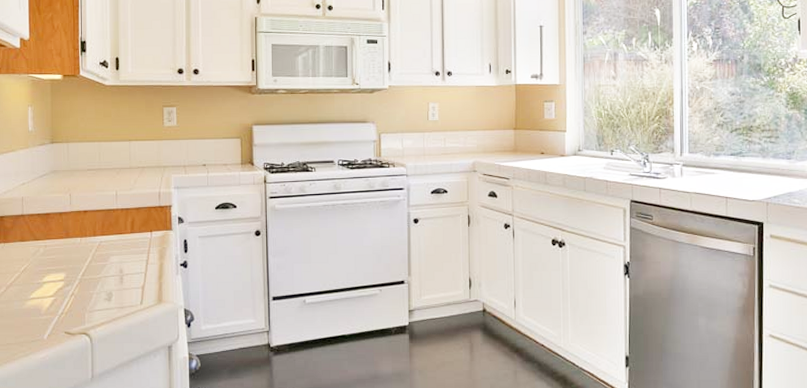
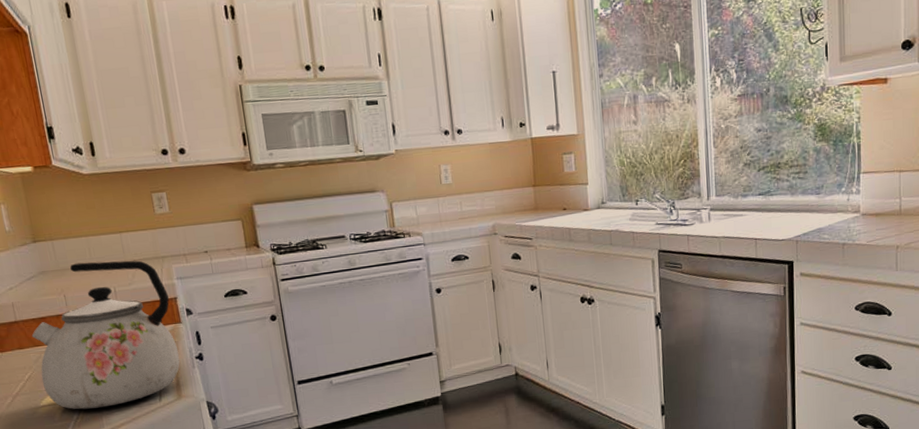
kettle: none [34,165,166,305] -> present [31,260,180,410]

